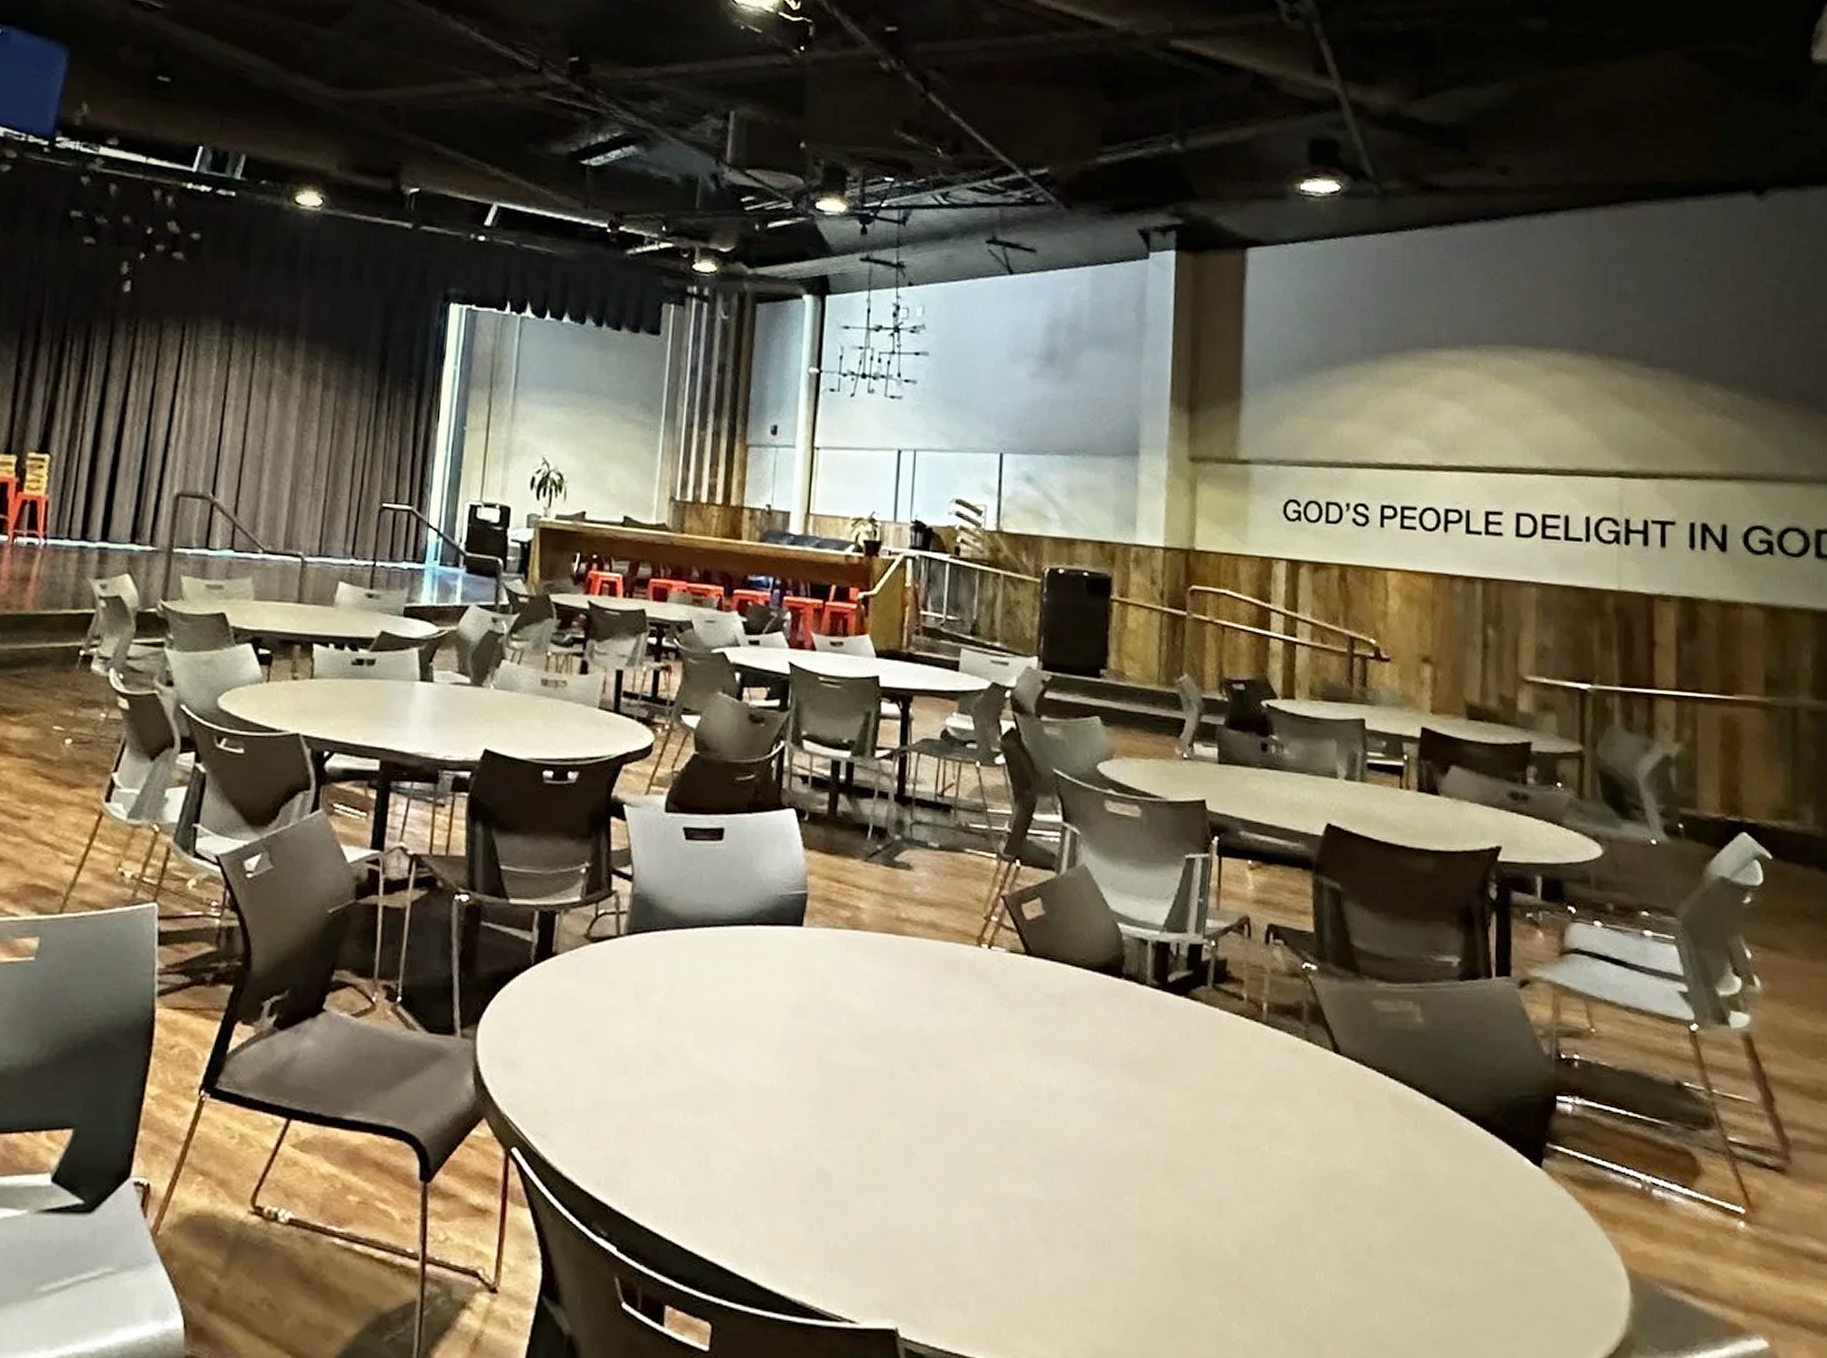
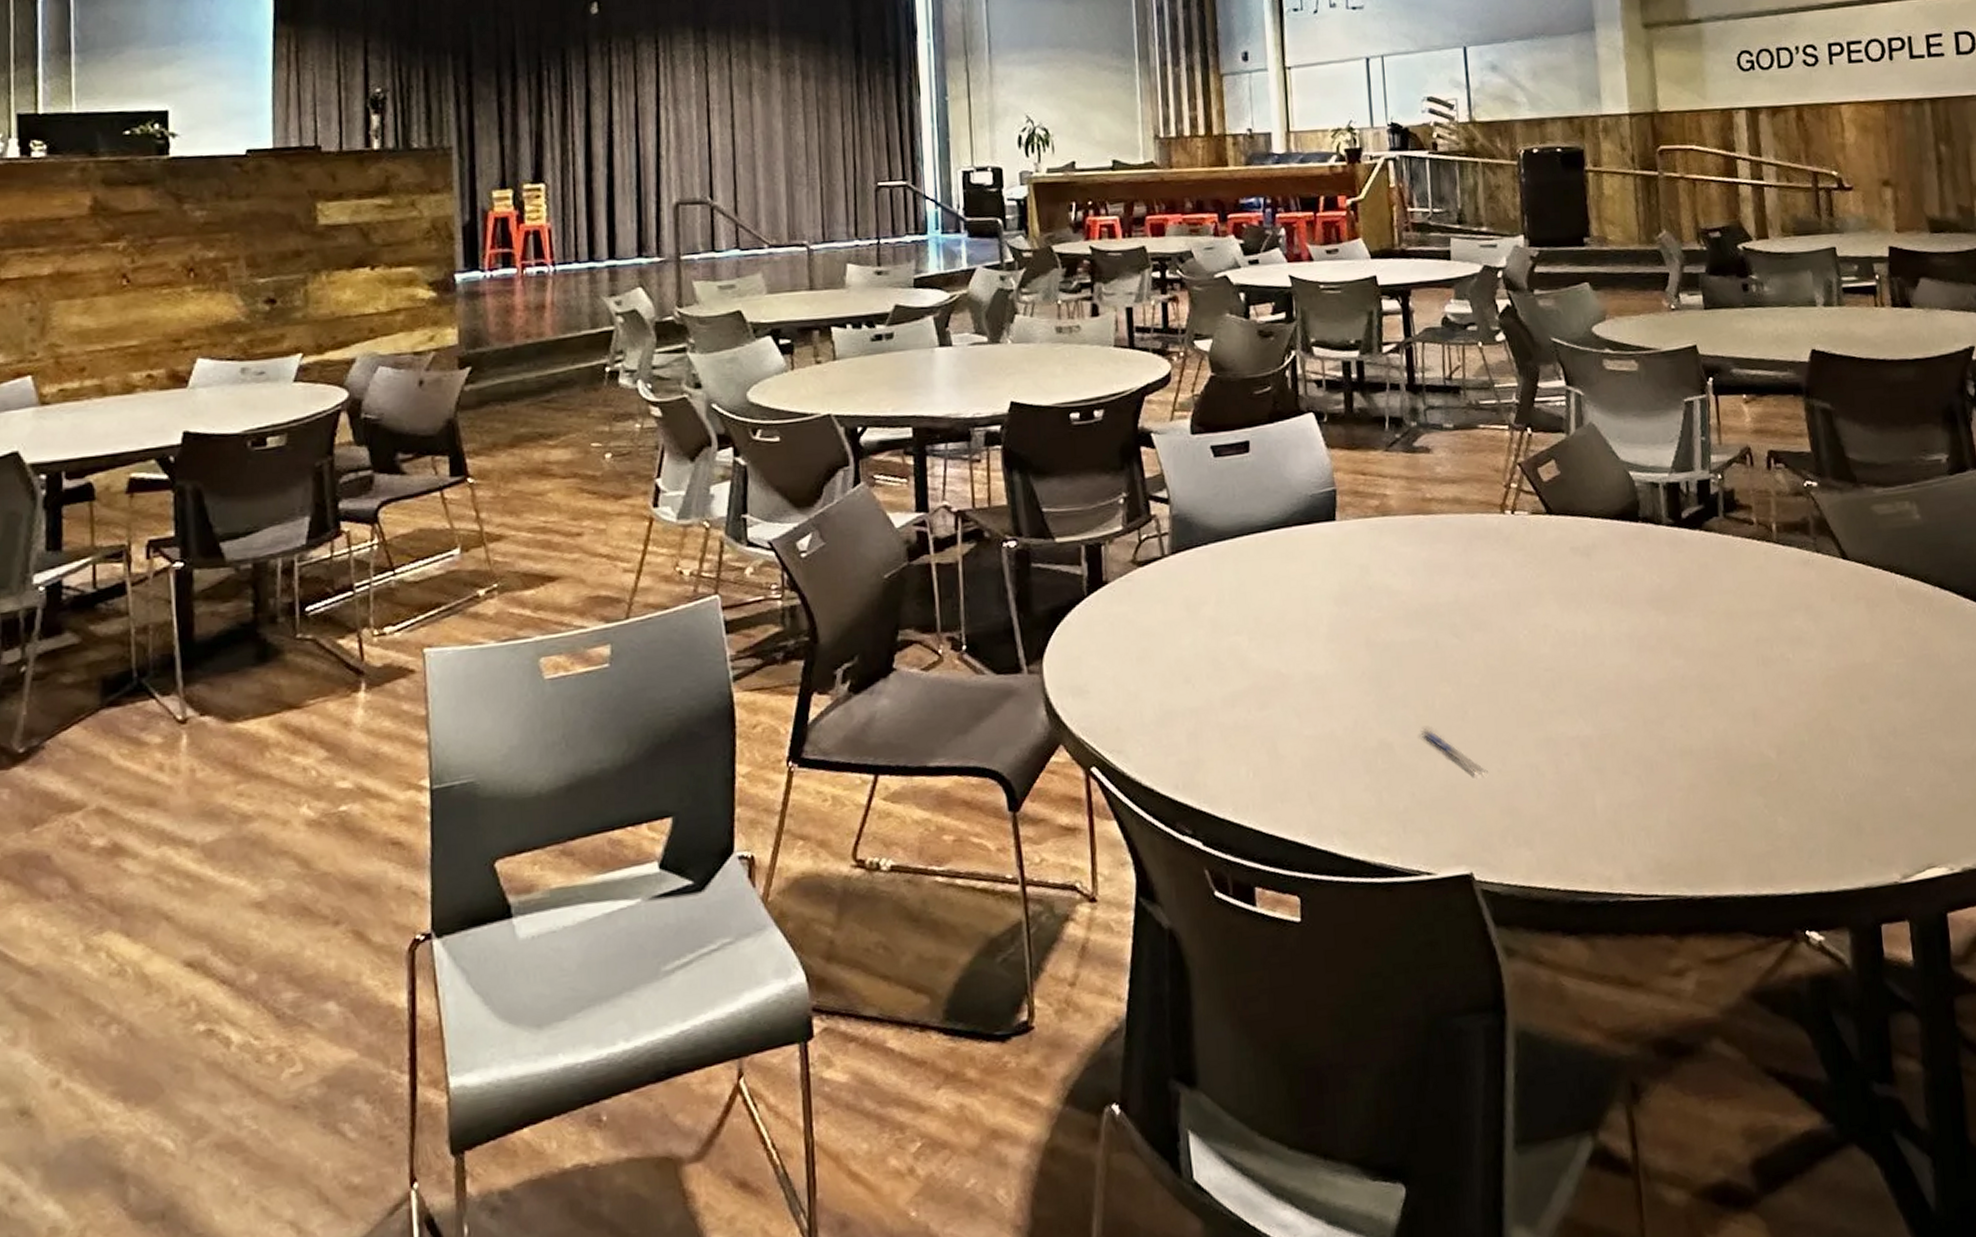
pen: none [862,1164,928,1224] -> present [1420,728,1488,776]

